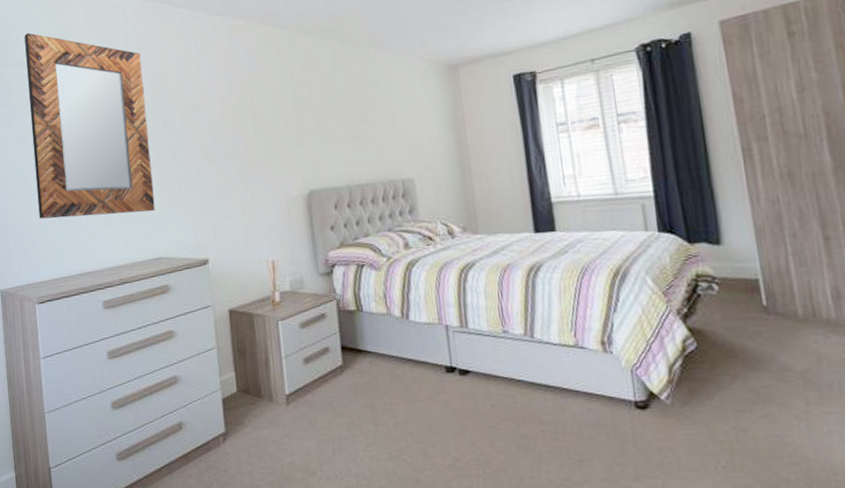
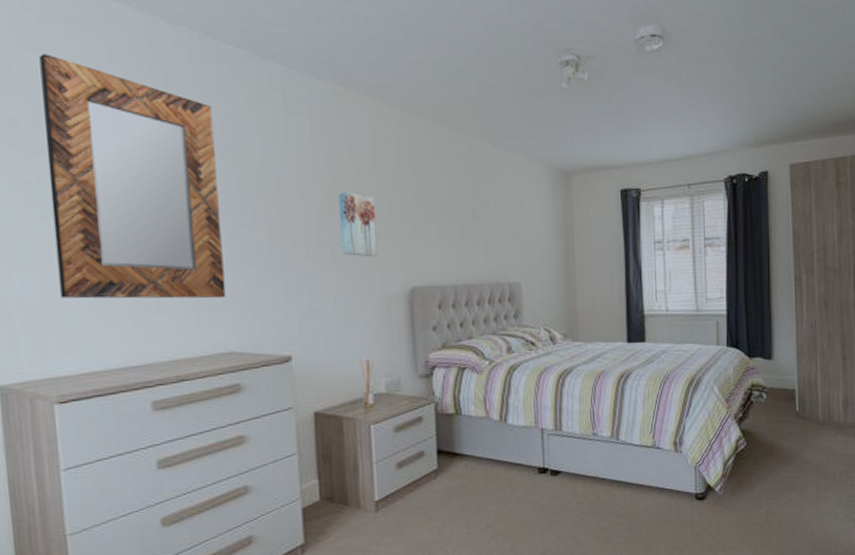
wall art: none [241,108,277,166] -> present [337,190,378,257]

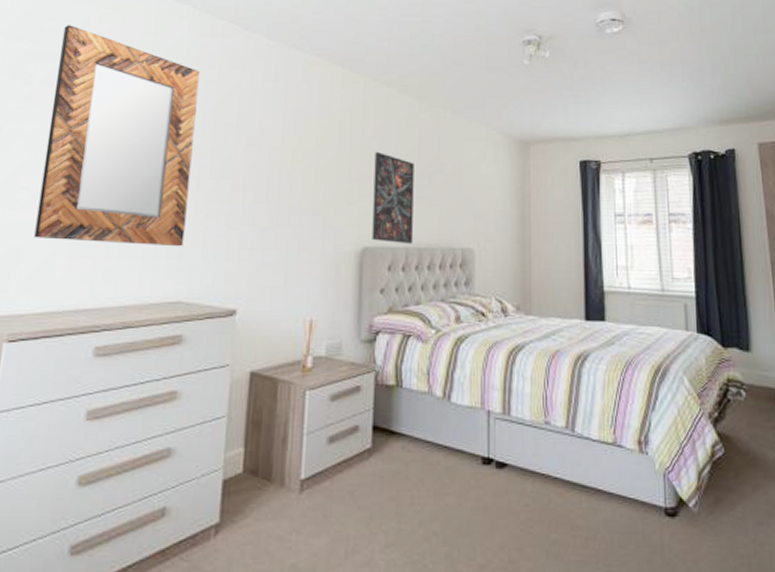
wall art: present [337,190,378,257] -> none [299,149,336,215]
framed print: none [414,188,460,282] -> present [371,151,414,245]

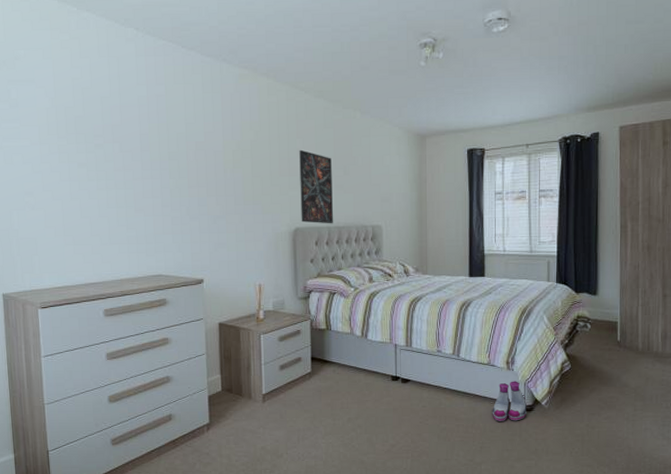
home mirror: present [34,25,200,247] -> none [33,52,157,234]
boots: none [621,470,669,532] -> present [492,381,527,421]

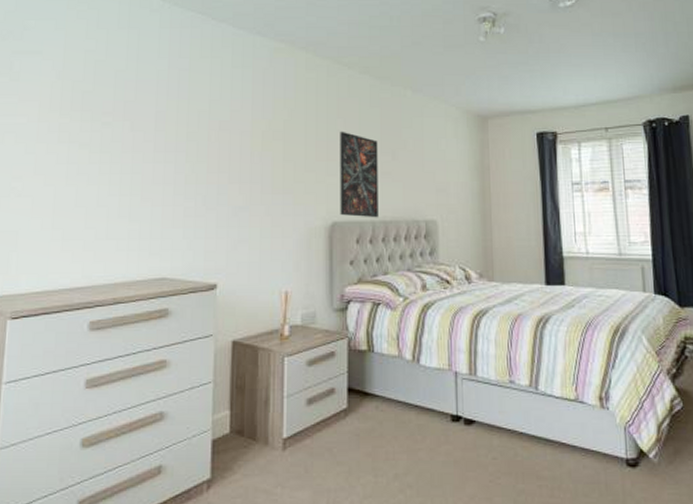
boots: present [492,381,527,421] -> none [584,424,630,481]

